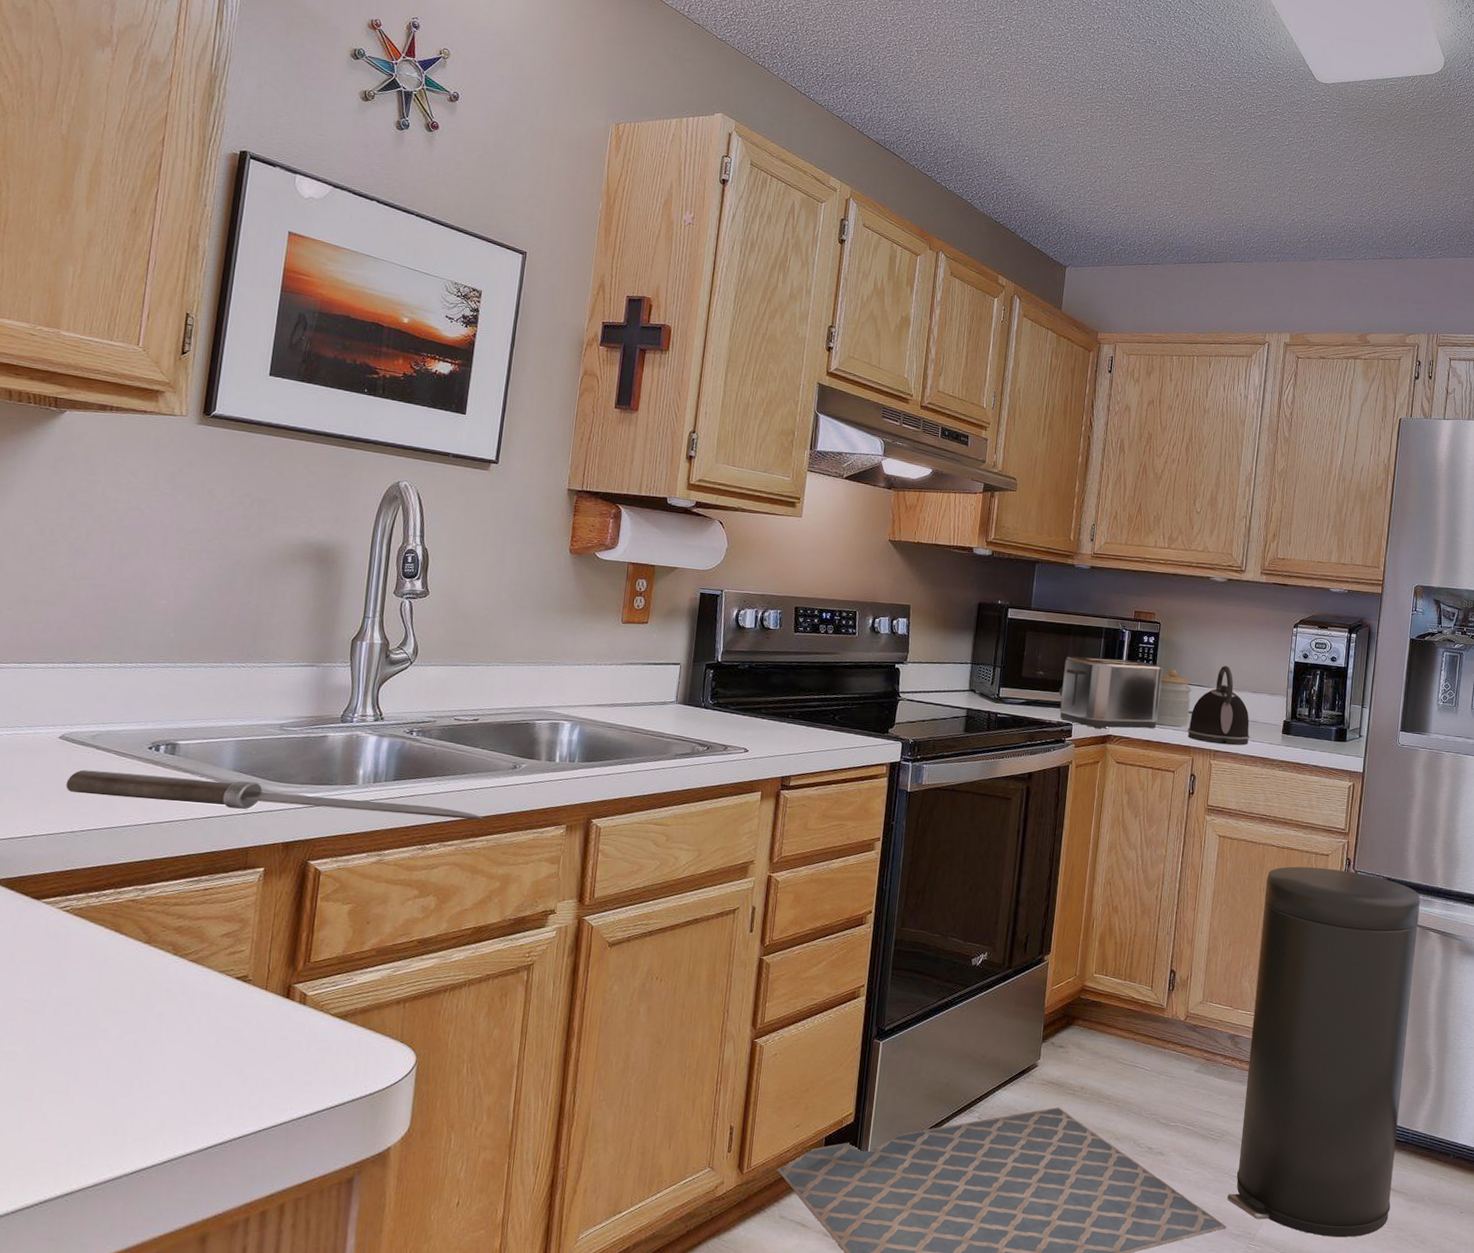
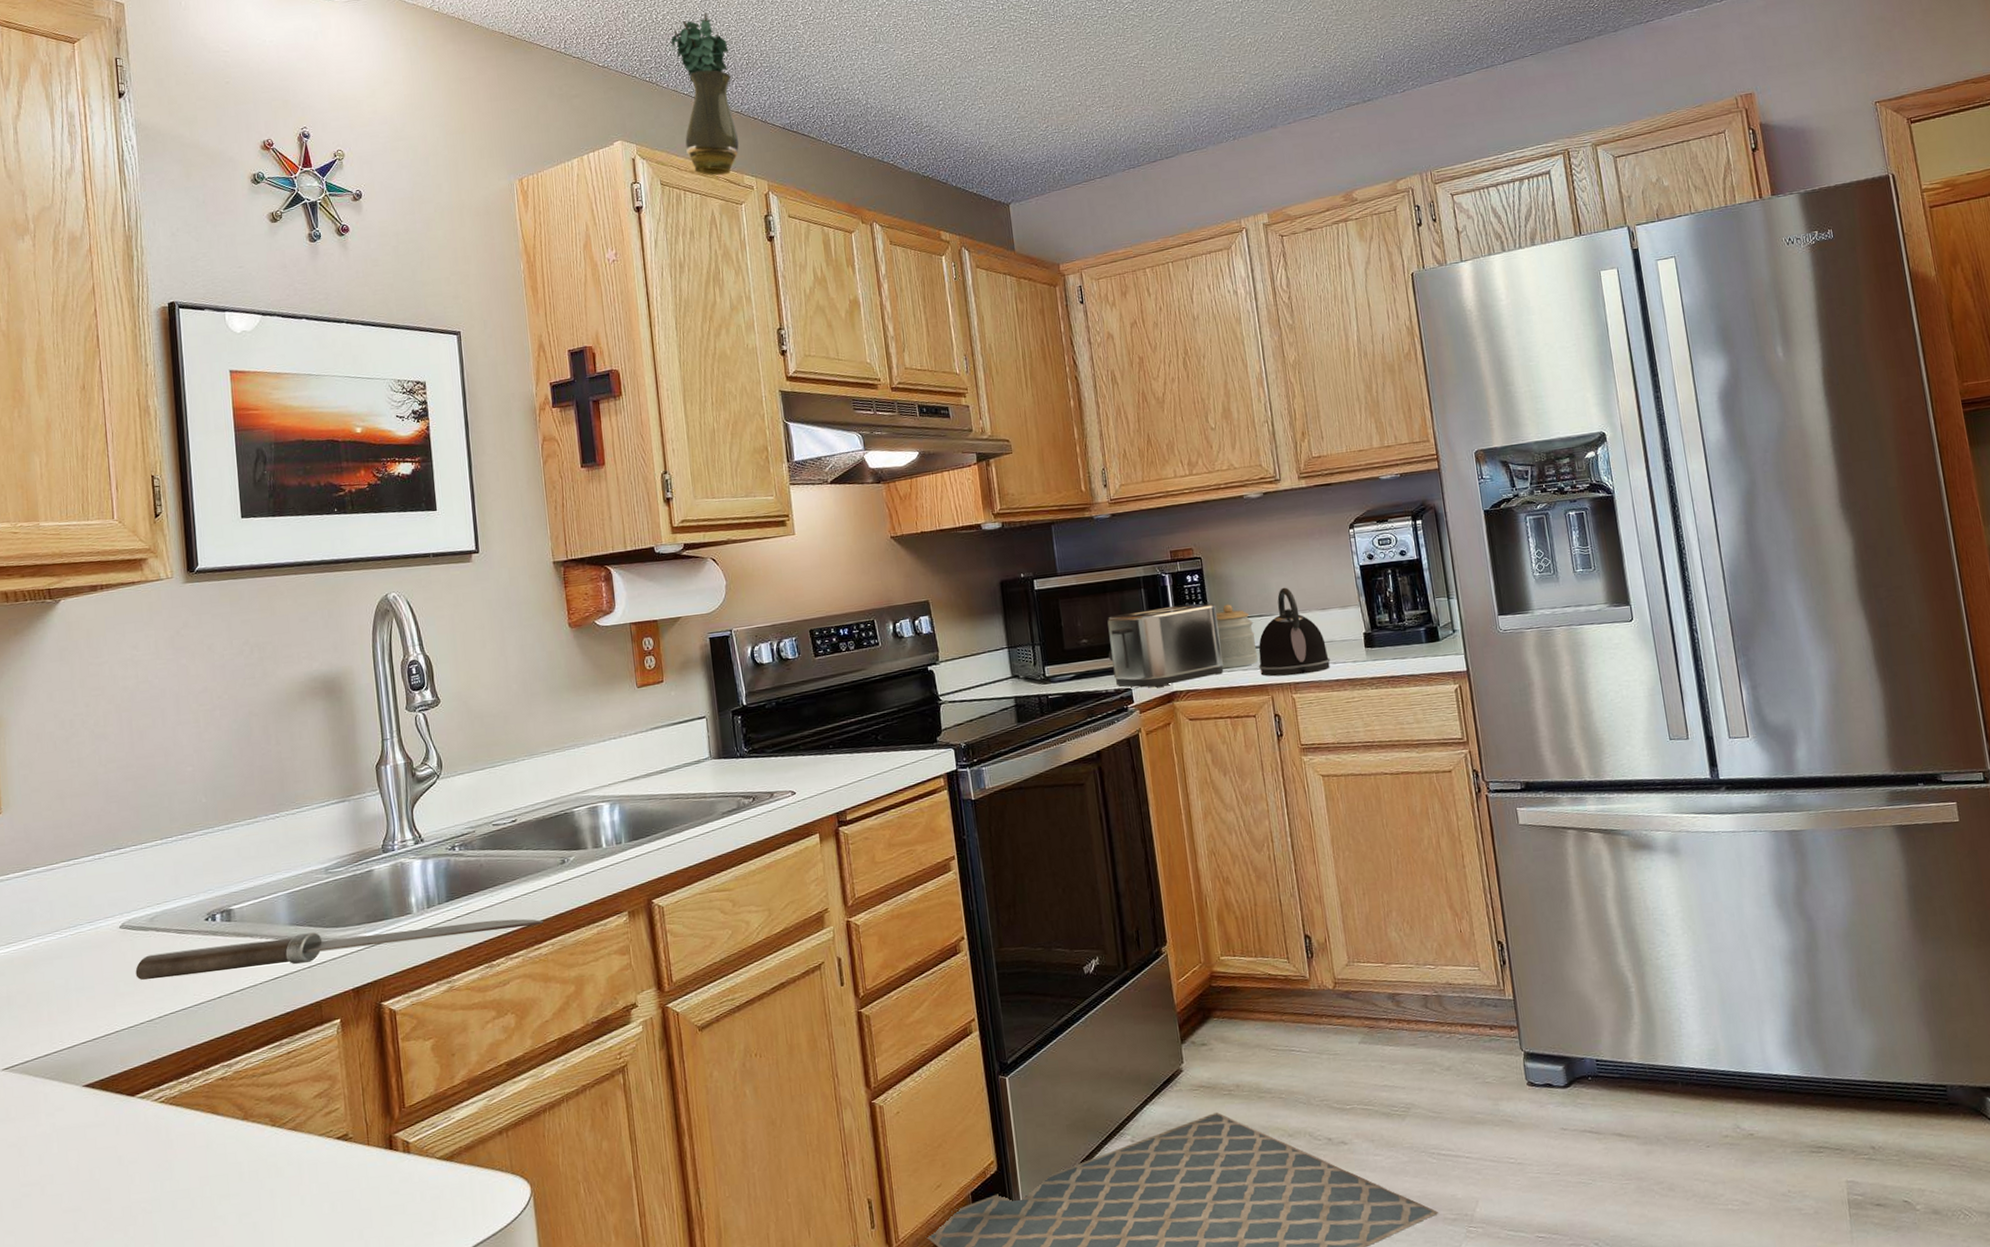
vase: none [781,16,843,172] -> present [671,13,739,176]
pedal bin: present [1227,866,1420,1238] -> none [1387,783,1623,1203]

